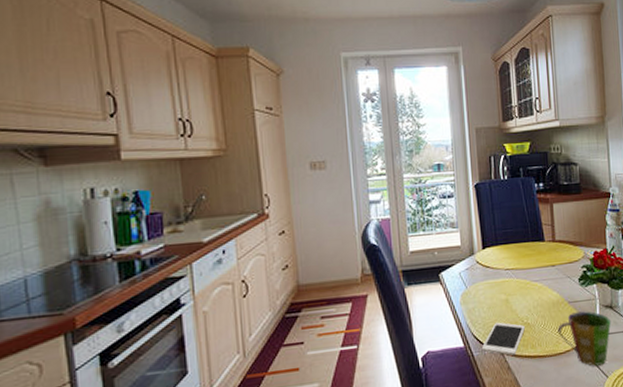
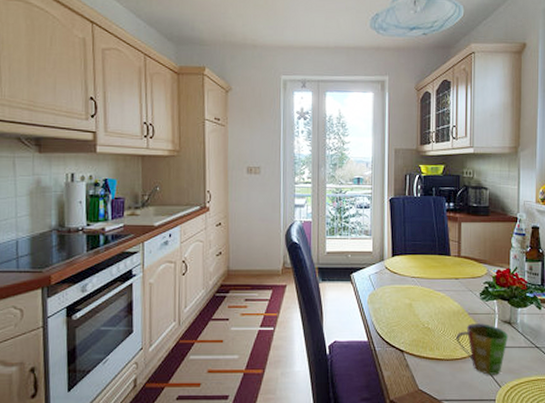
cell phone: present [481,322,525,356] -> none [383,323,425,355]

